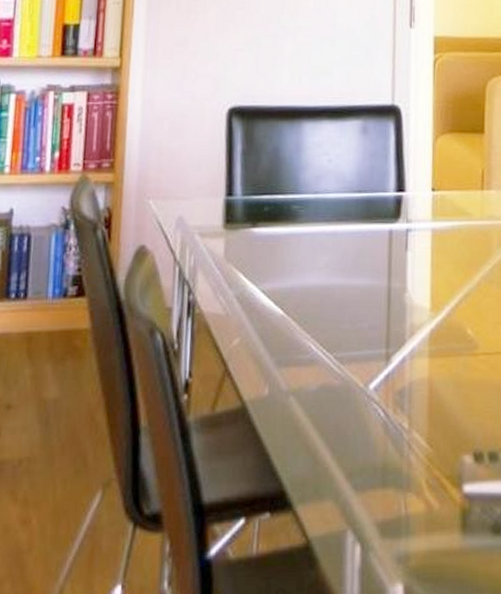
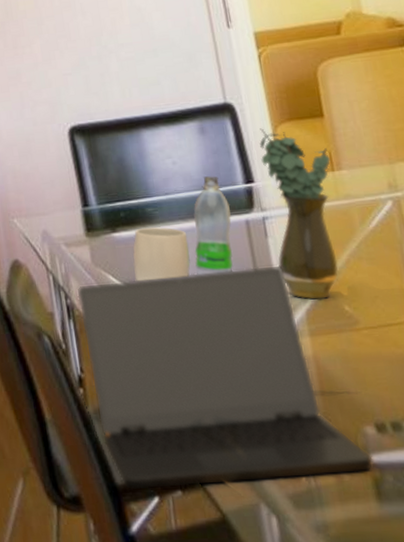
laptop: none [198,279,465,511] -> present [76,264,374,491]
mug: none [264,225,329,284] -> present [132,227,192,282]
bottle: none [329,179,376,283] -> present [193,176,235,276]
vase: none [410,136,482,320] -> present [260,128,339,300]

